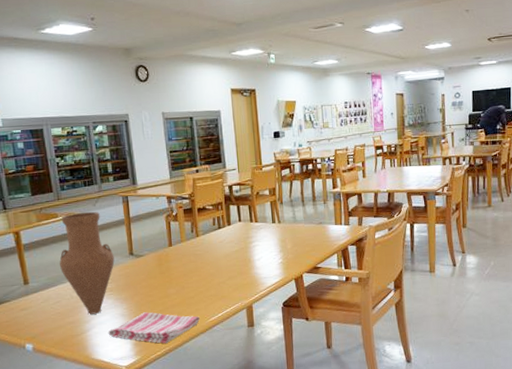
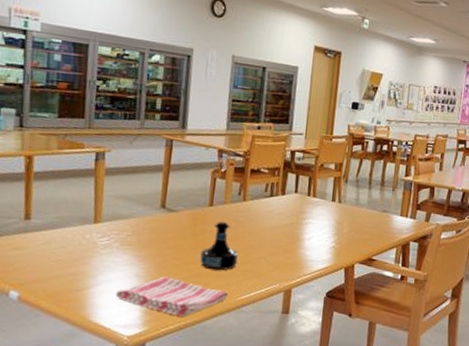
vase: present [59,211,115,315] -> none [74,147,142,269]
tequila bottle: none [170,257,203,300] -> present [200,221,239,271]

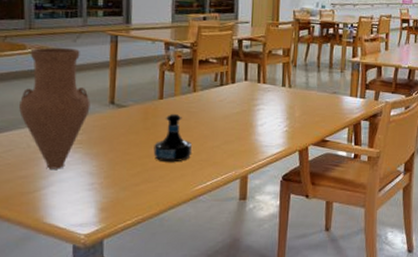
vase: none [74,147,142,269] -> present [19,47,90,169]
dish towel: present [115,276,228,317] -> none [68,172,184,211]

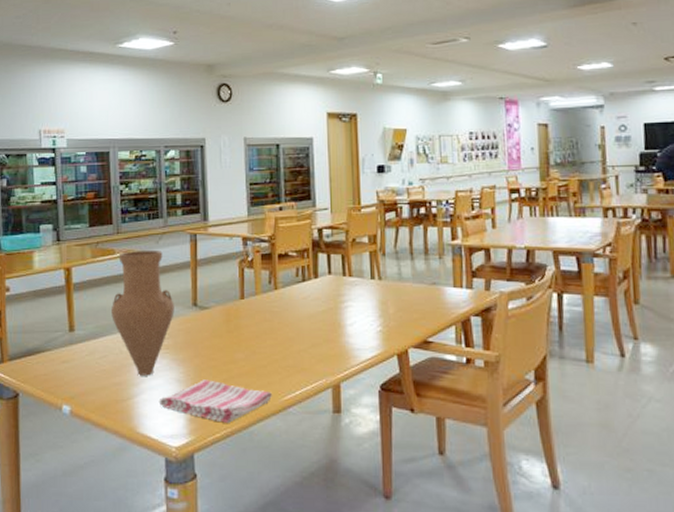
dish towel: none [68,172,184,211] -> present [158,379,272,423]
tequila bottle: present [153,113,193,163] -> none [238,314,278,369]

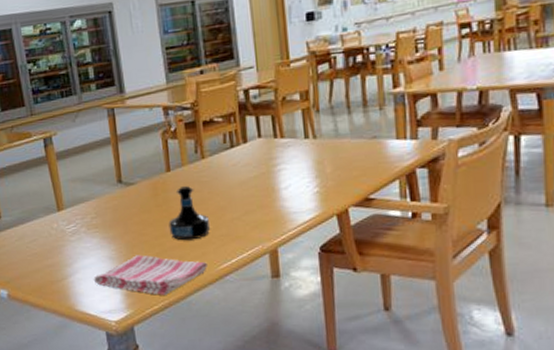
vase: present [111,249,174,376] -> none [35,128,100,256]
tequila bottle: none [238,314,278,369] -> present [168,185,211,241]

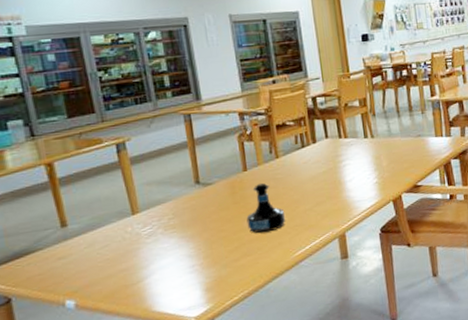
dish towel: present [93,255,207,295] -> none [171,250,284,287]

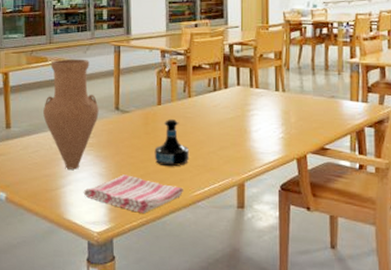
vase: none [106,134,177,258] -> present [43,58,99,170]
dish towel: none [171,250,284,287] -> present [83,174,183,213]

